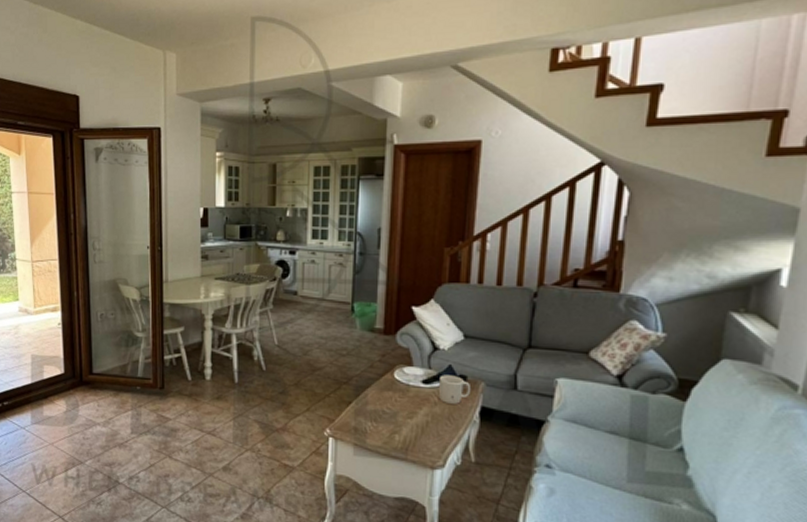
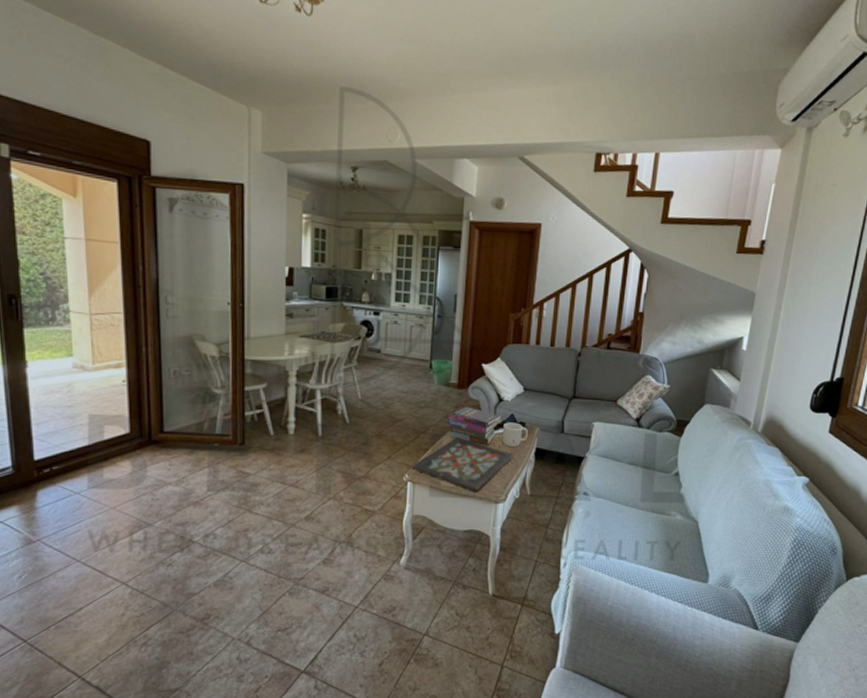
decorative tray: none [334,390,455,455] -> present [412,437,515,493]
books: none [372,355,435,401] -> present [447,406,500,446]

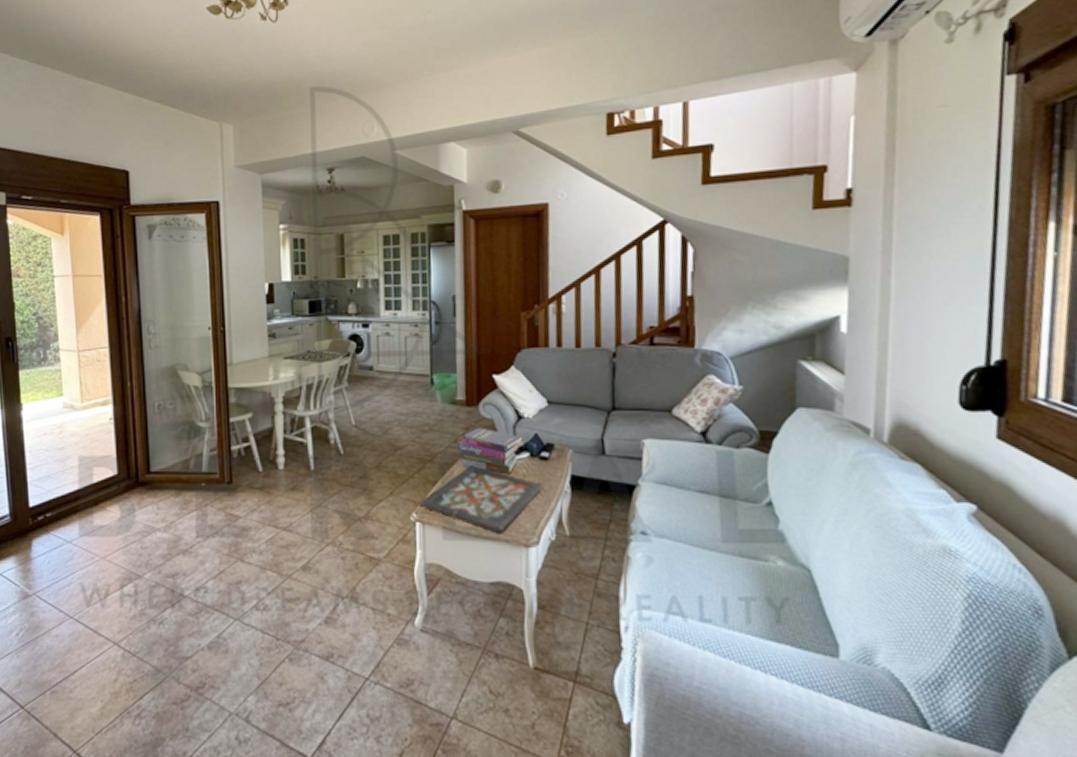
mug: present [503,422,529,448] -> none [527,444,560,476]

